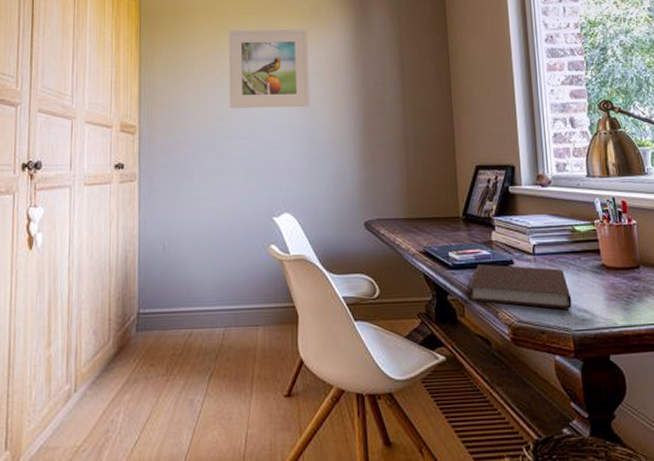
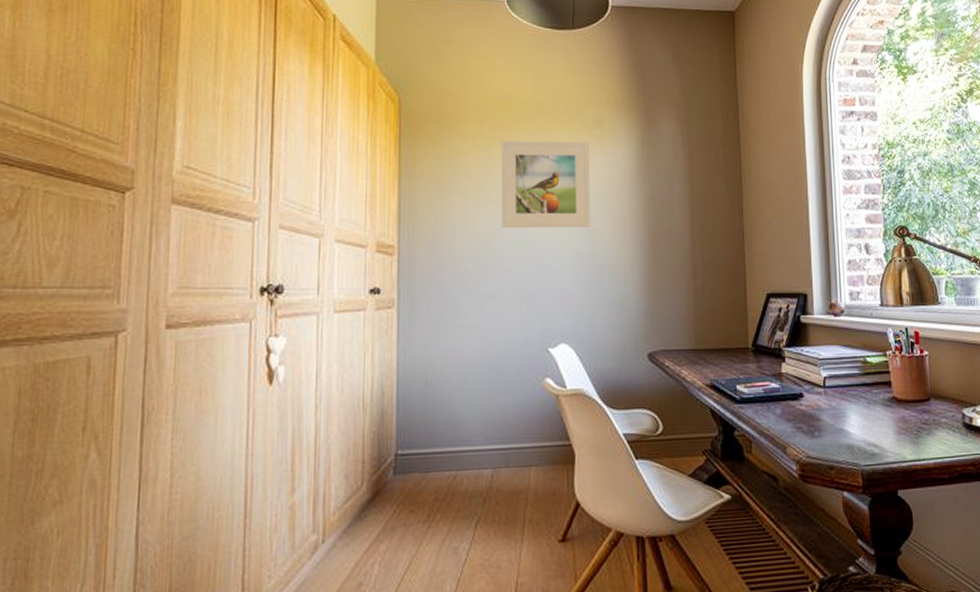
notebook: present [467,264,572,309] -> none [755,397,862,444]

